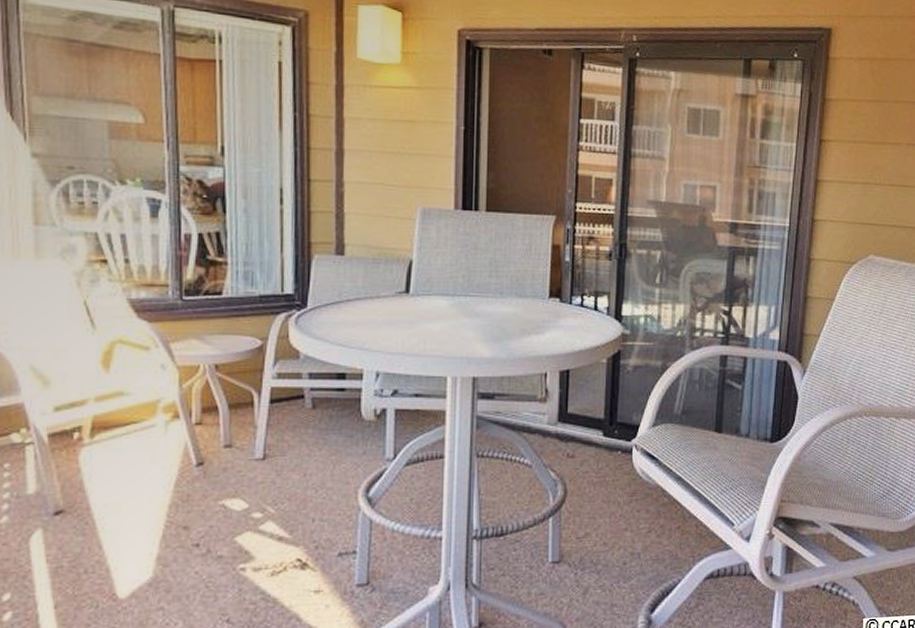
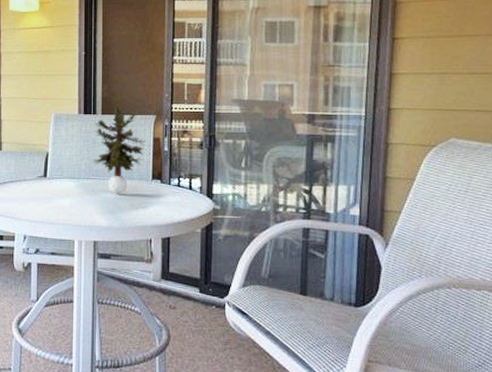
potted plant: none [473,196,542,316] -> present [92,102,145,194]

